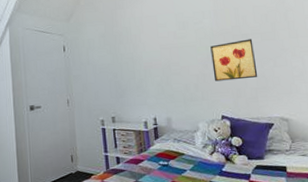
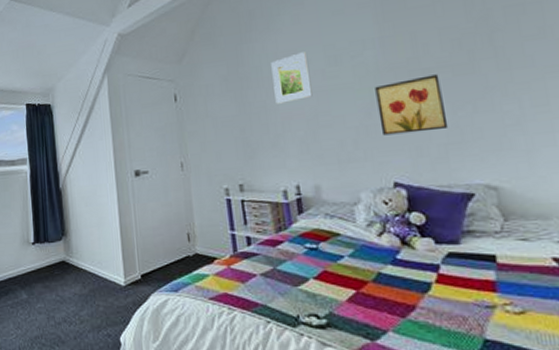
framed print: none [137,18,167,56] -> present [271,52,313,104]

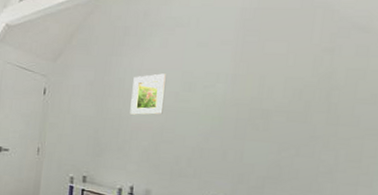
wall art: present [375,74,449,136] -> none [213,116,275,164]

